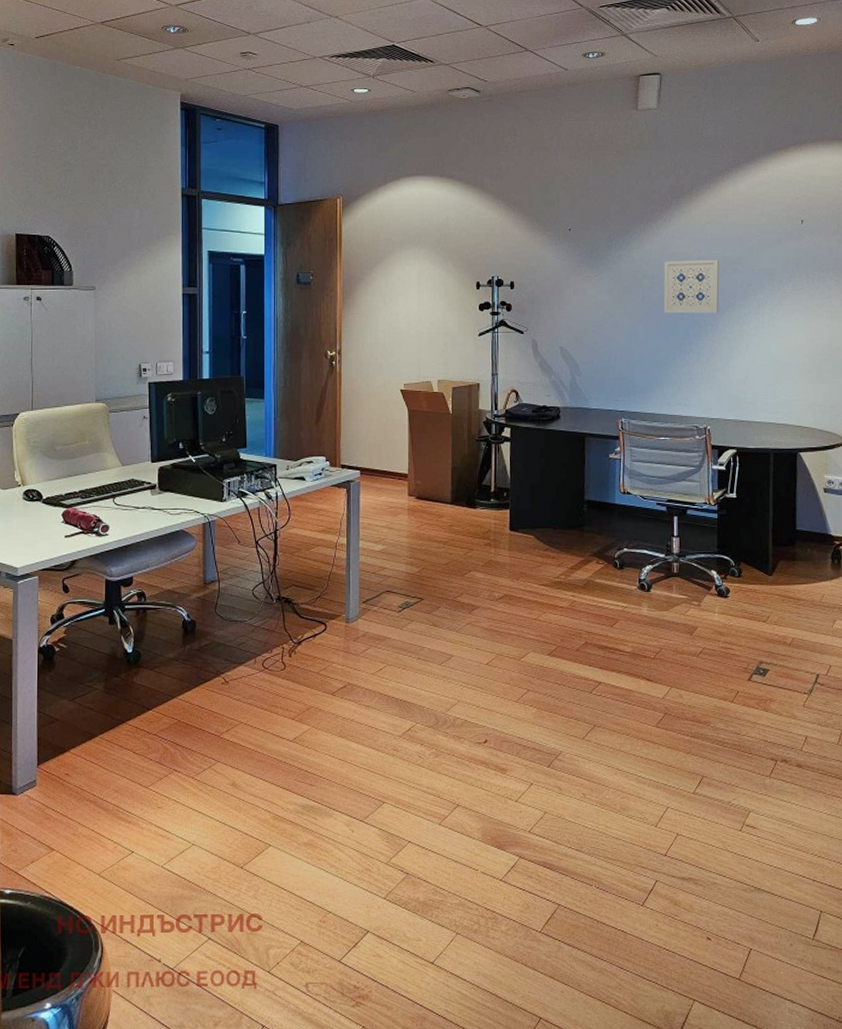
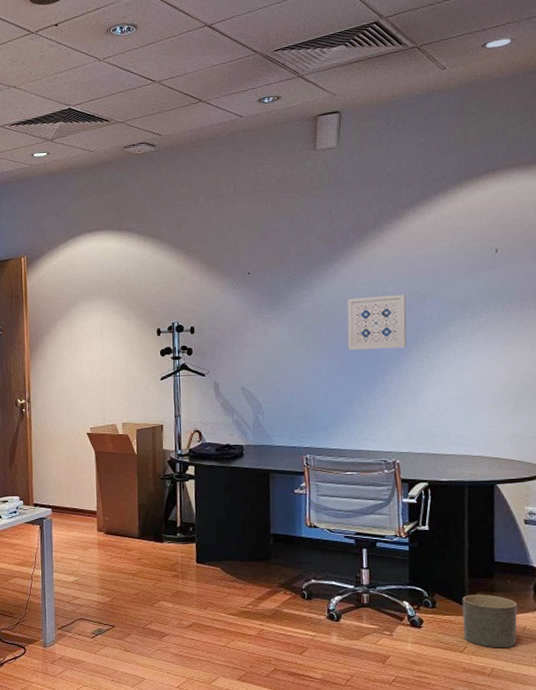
planter: none [766,563,817,618] -> present [462,594,518,648]

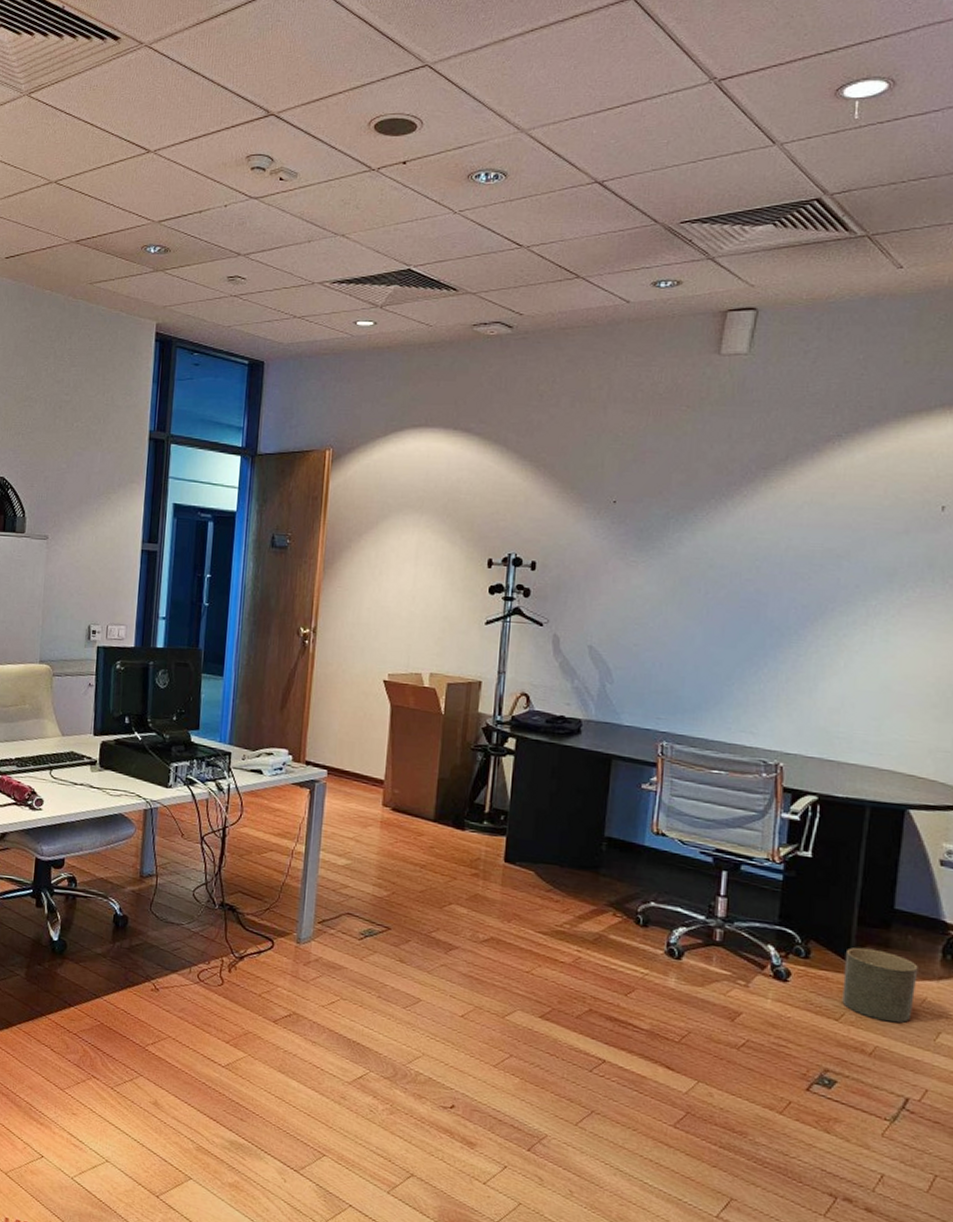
wall art: present [347,294,407,350] -> none [732,548,816,620]

